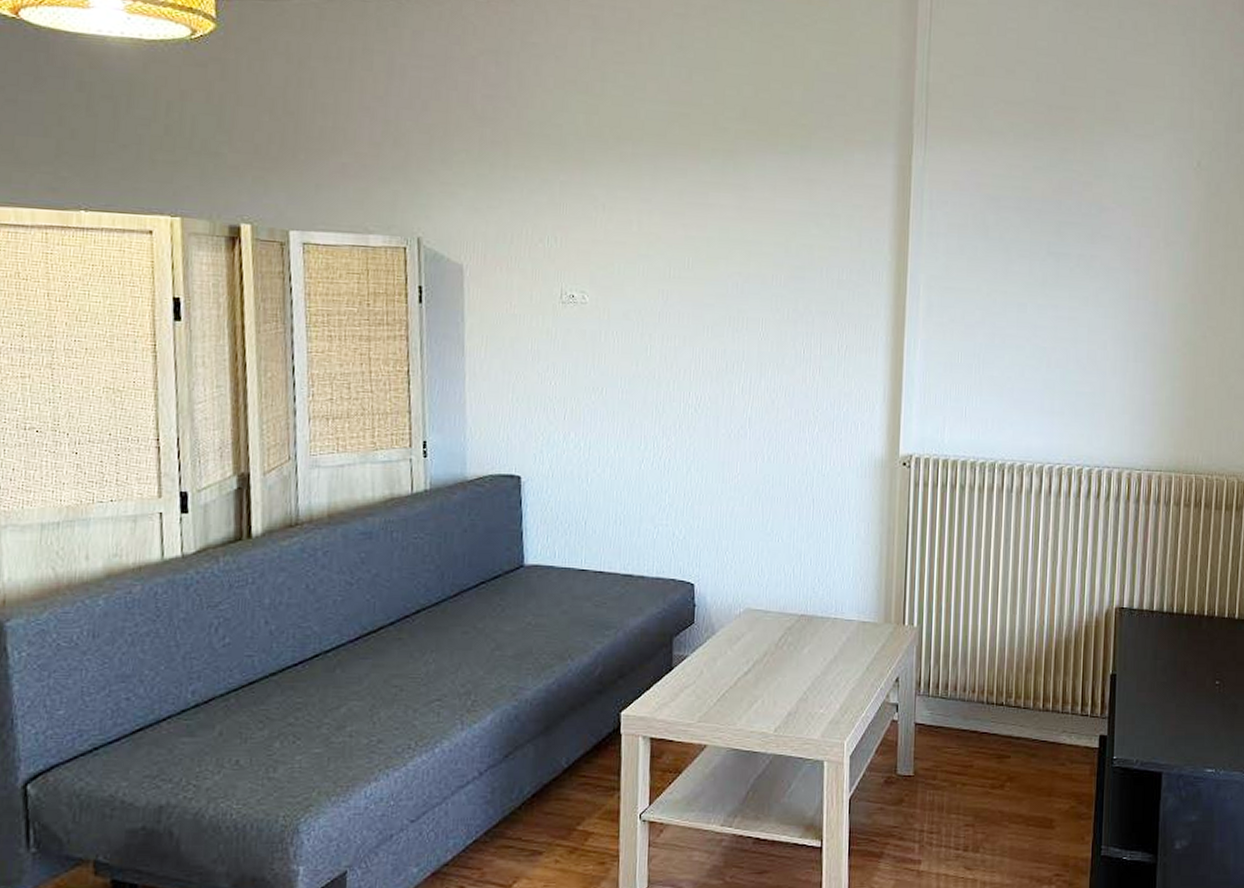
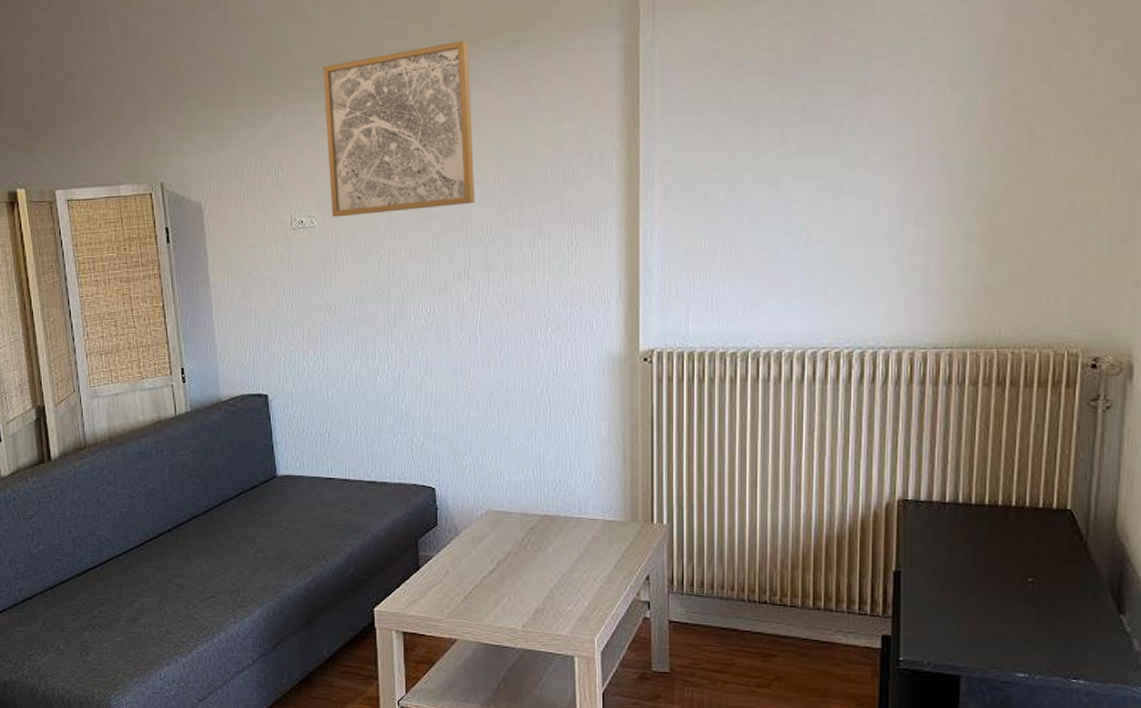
wall art: none [605,137,755,298] -> present [323,40,475,217]

